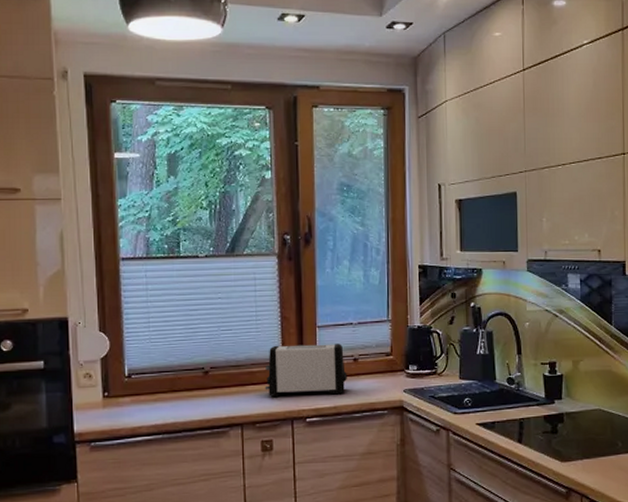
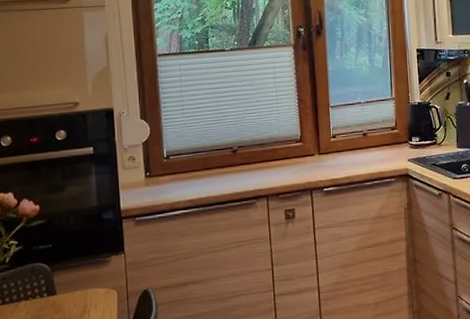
toaster: present [265,344,347,398] -> none [286,121,358,171]

